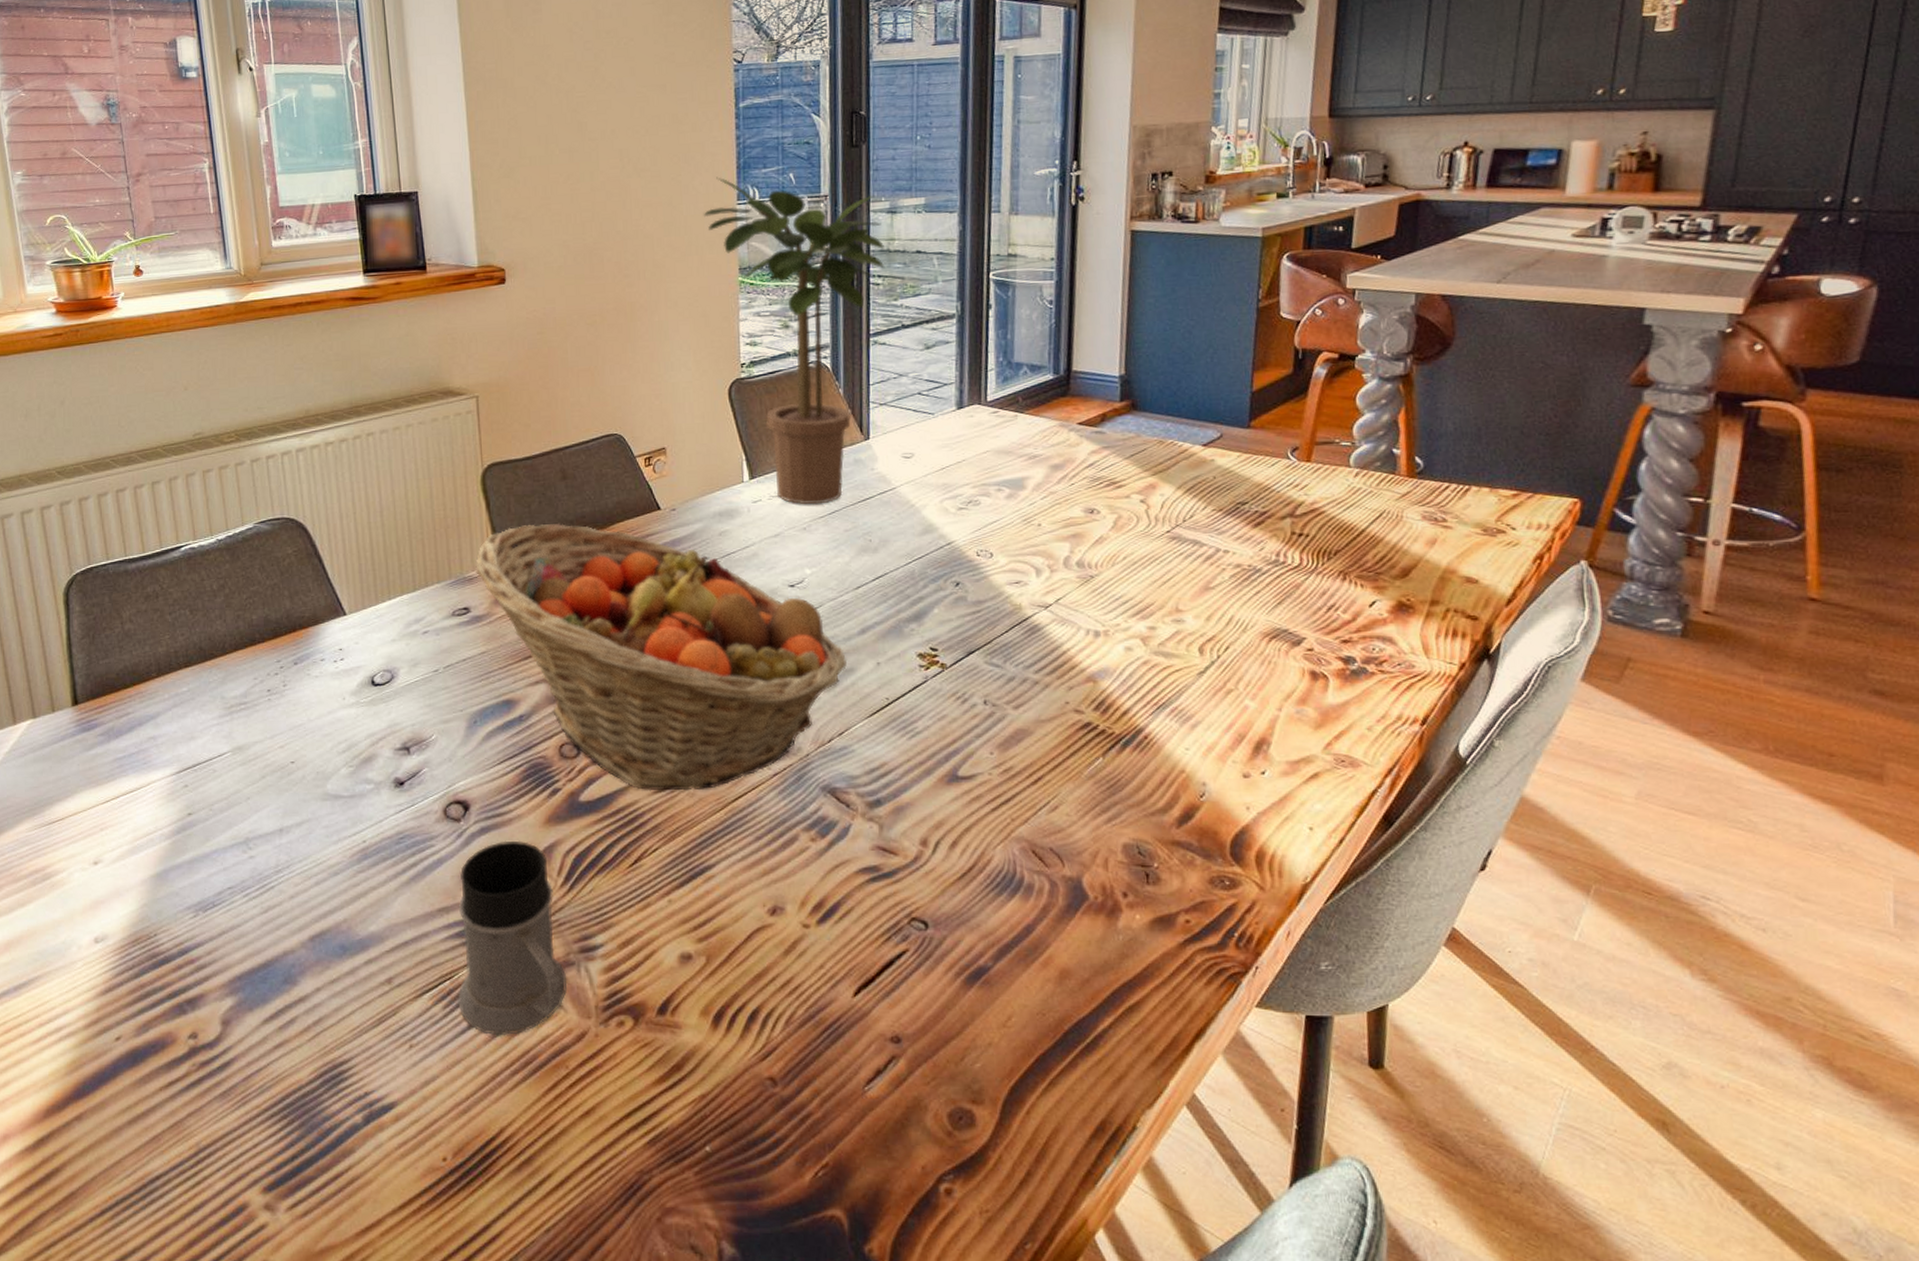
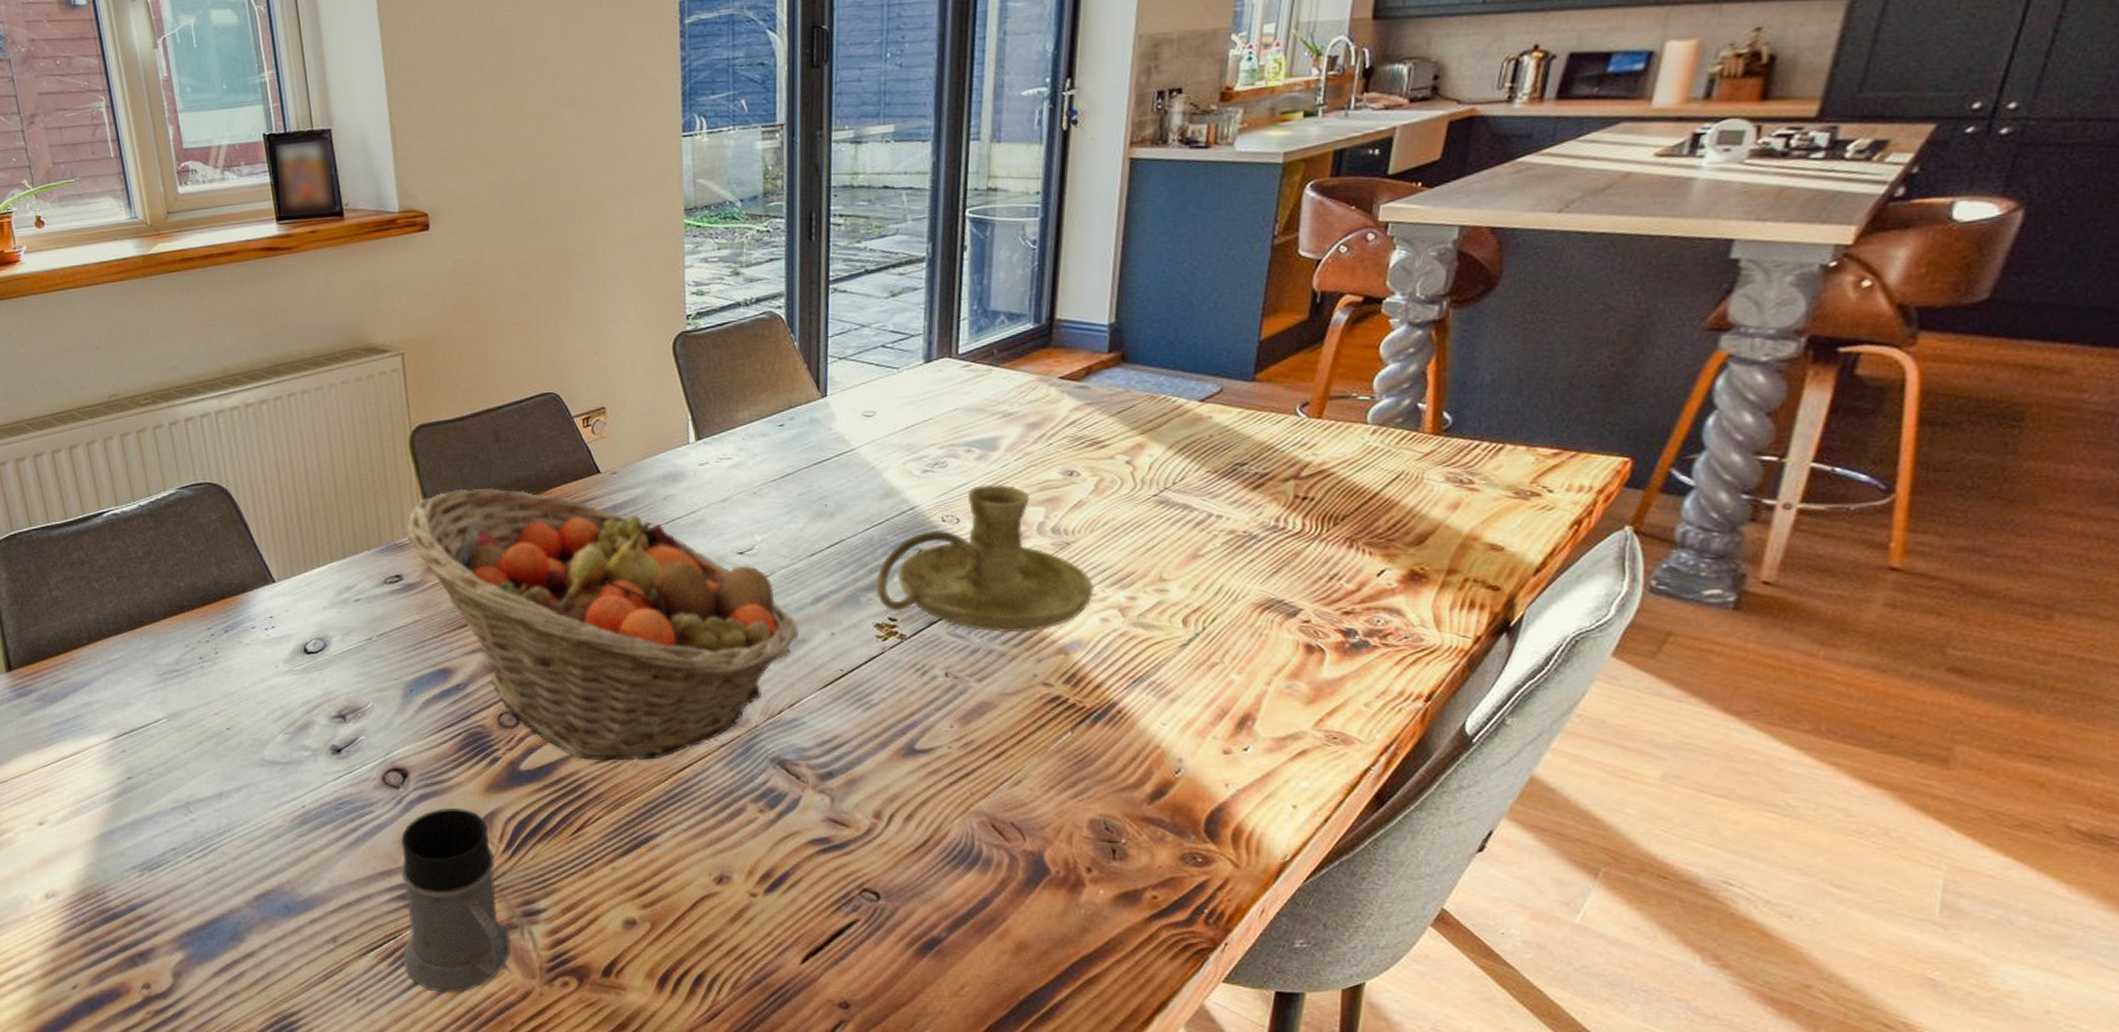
potted plant: present [703,177,884,505] -> none [644,105,847,467]
candle holder: none [917,520,1117,662] -> present [876,483,1094,633]

